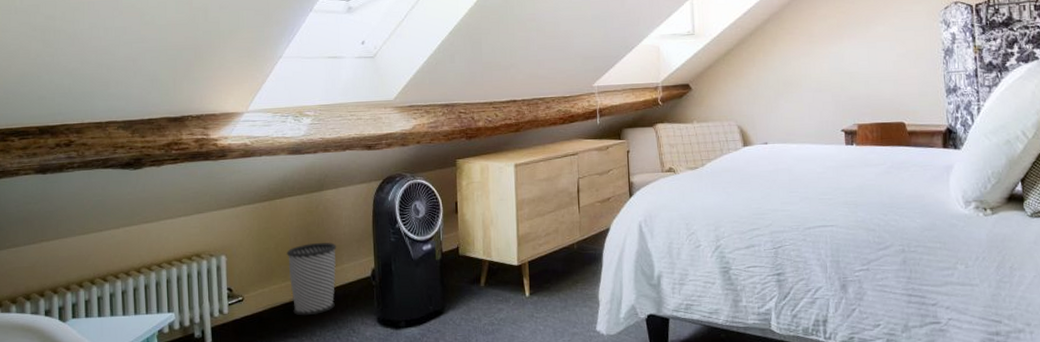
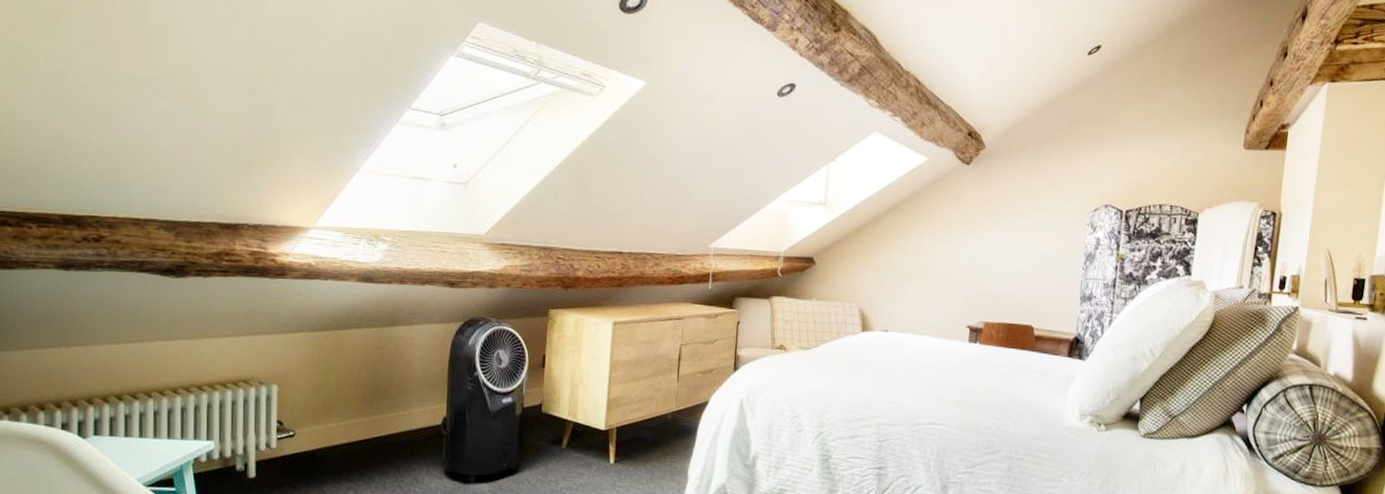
wastebasket: present [287,243,337,316] -> none [348,382,405,460]

